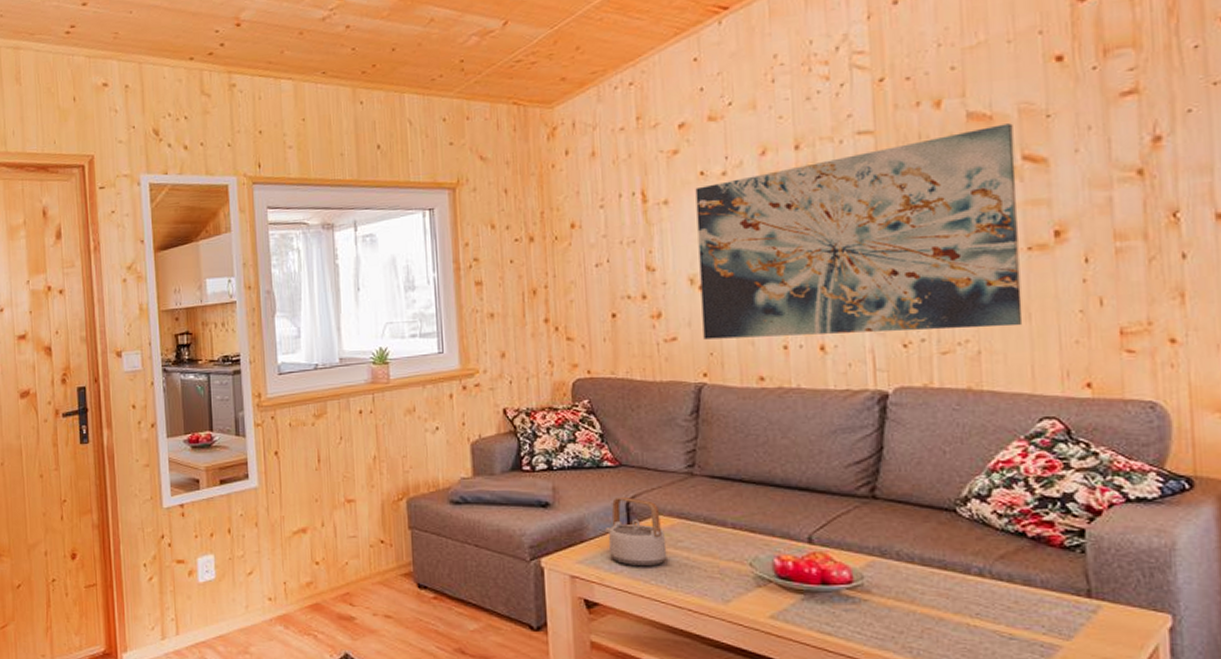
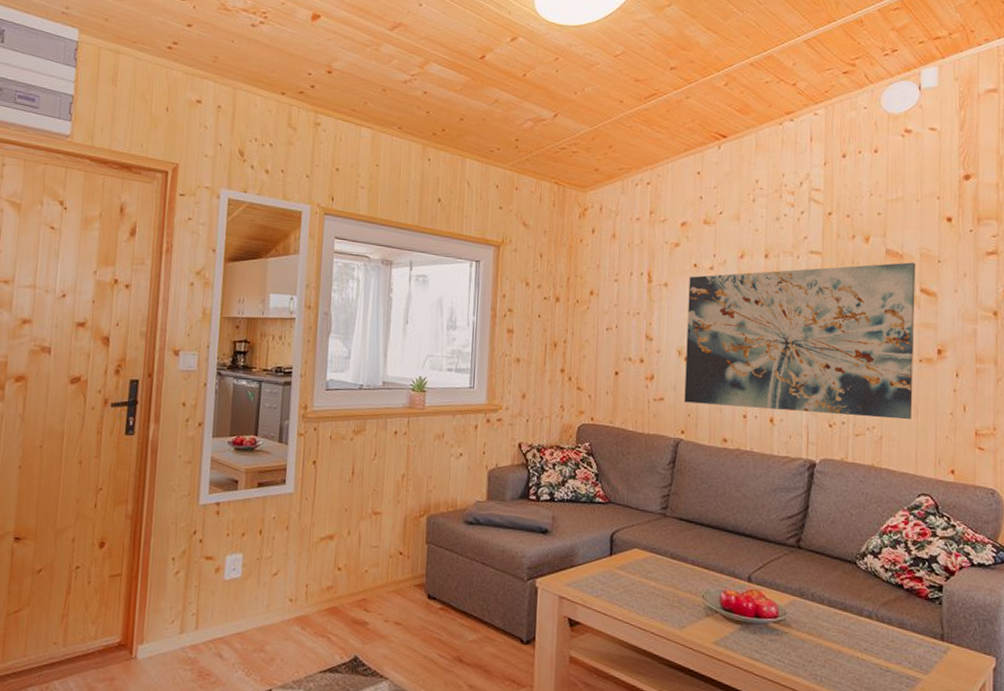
teapot: present [605,496,667,567] -> none [592,529,640,593]

